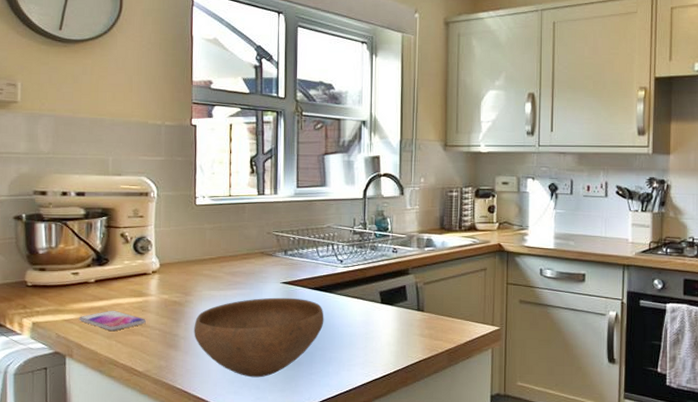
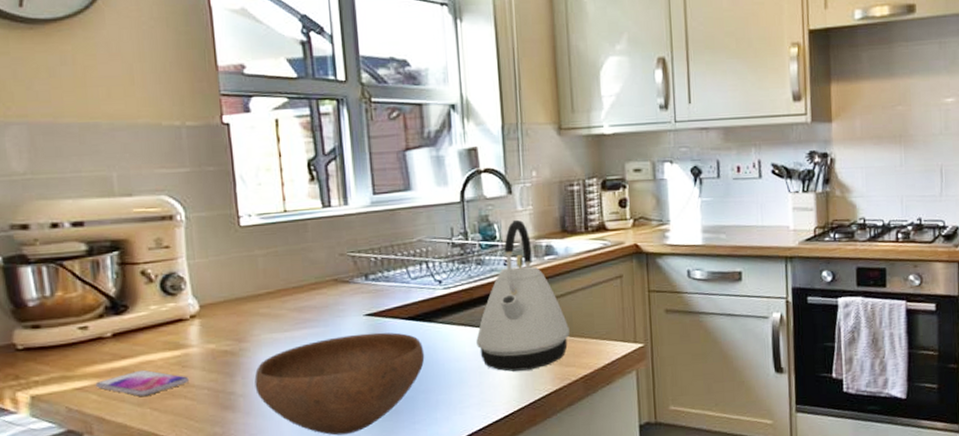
kettle: none [365,216,440,340] -> present [476,219,570,372]

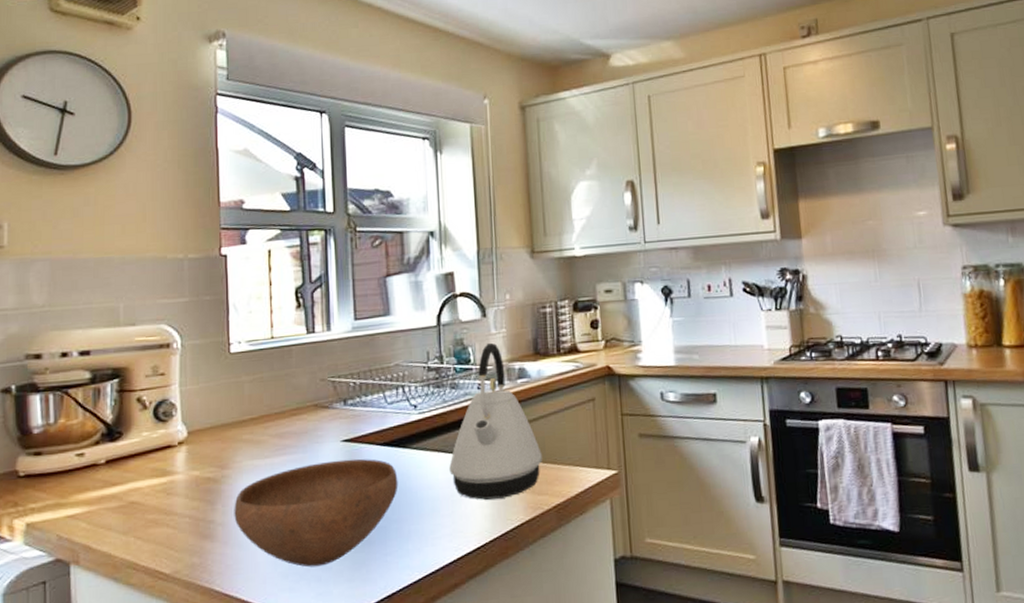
smartphone: present [95,369,189,396] -> none [86,497,172,524]

